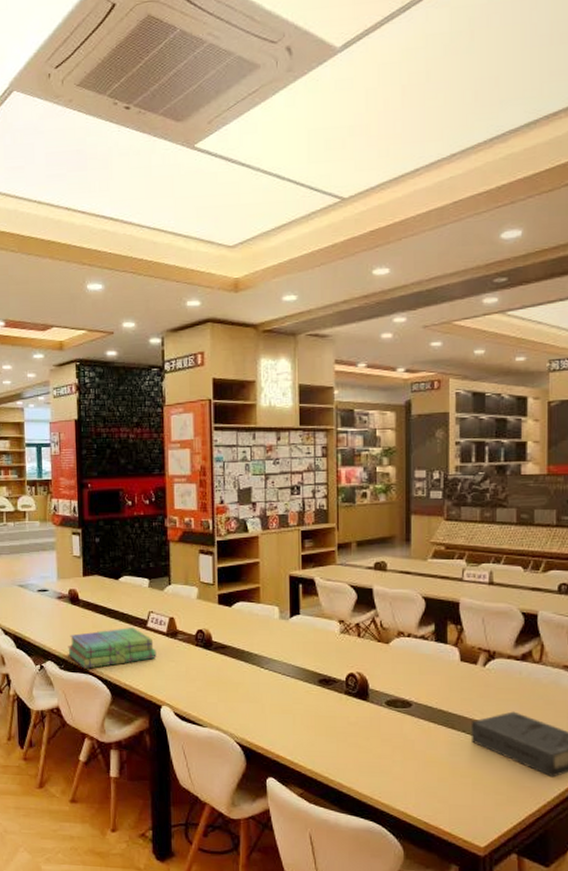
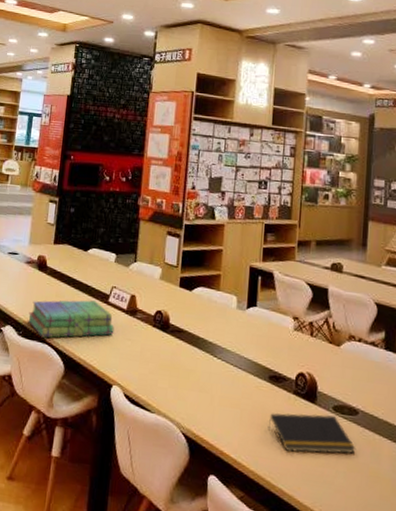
notepad: none [321,709,412,748] -> present [267,412,356,454]

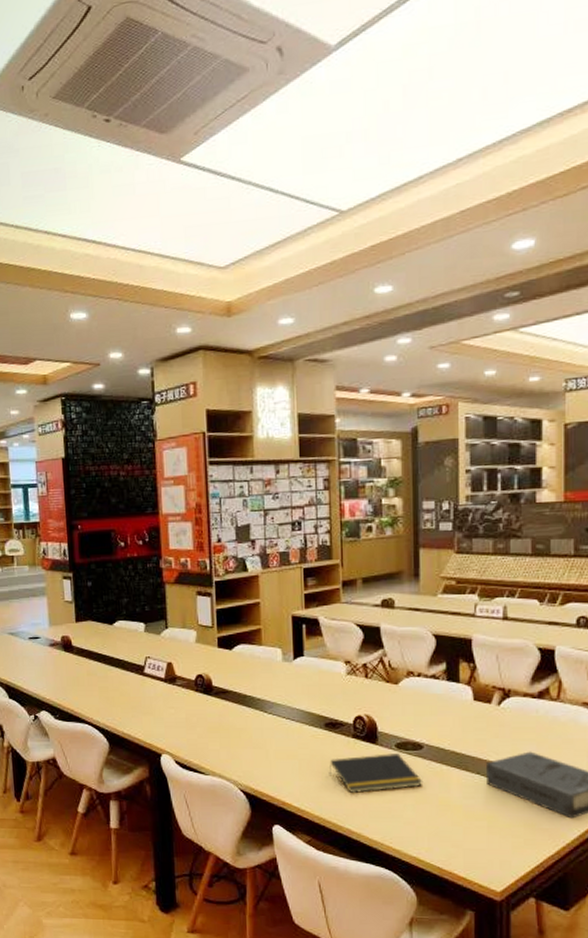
stack of books: present [28,300,115,338] -> none [62,674,155,718]

